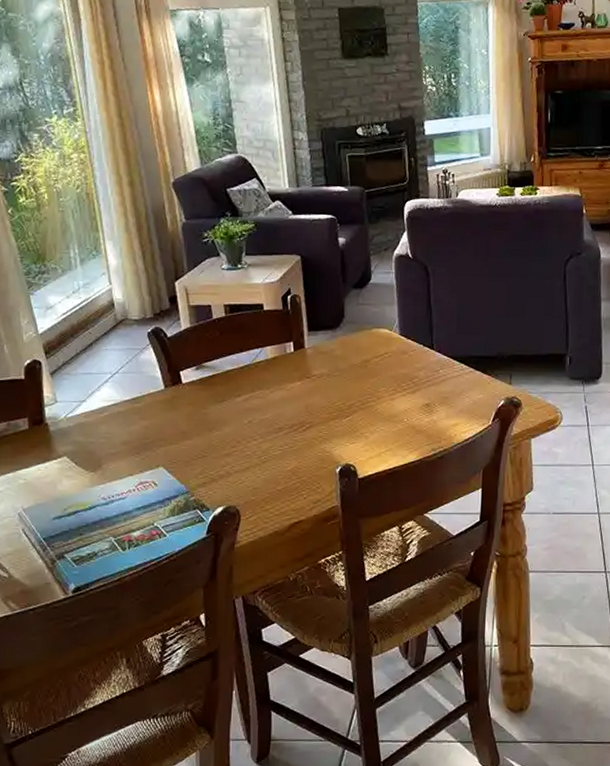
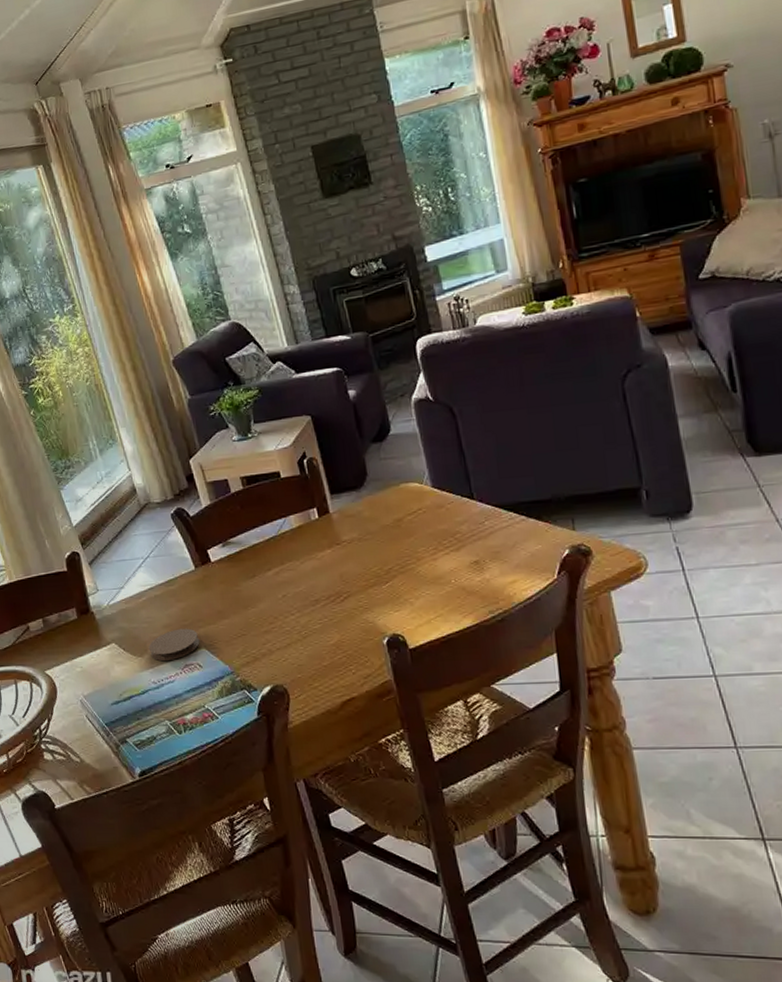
coaster: none [103,446,159,478] -> present [148,628,200,661]

